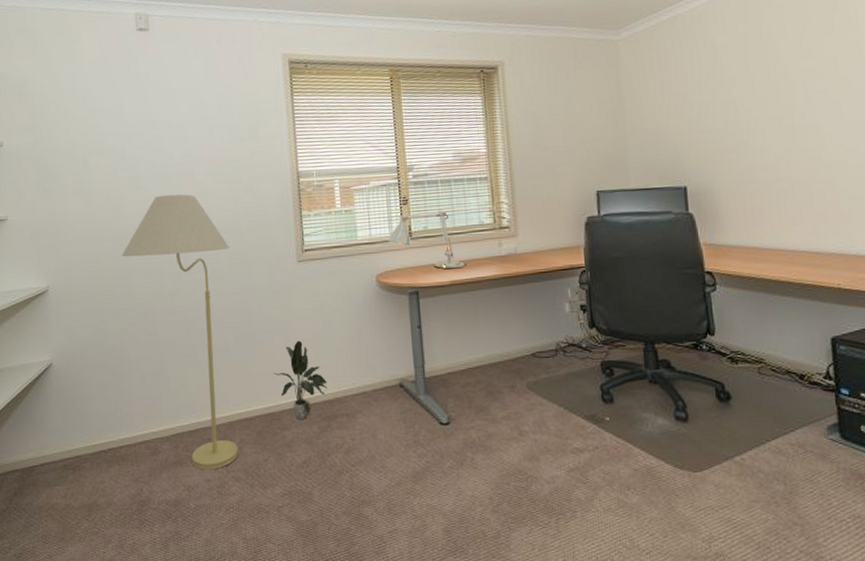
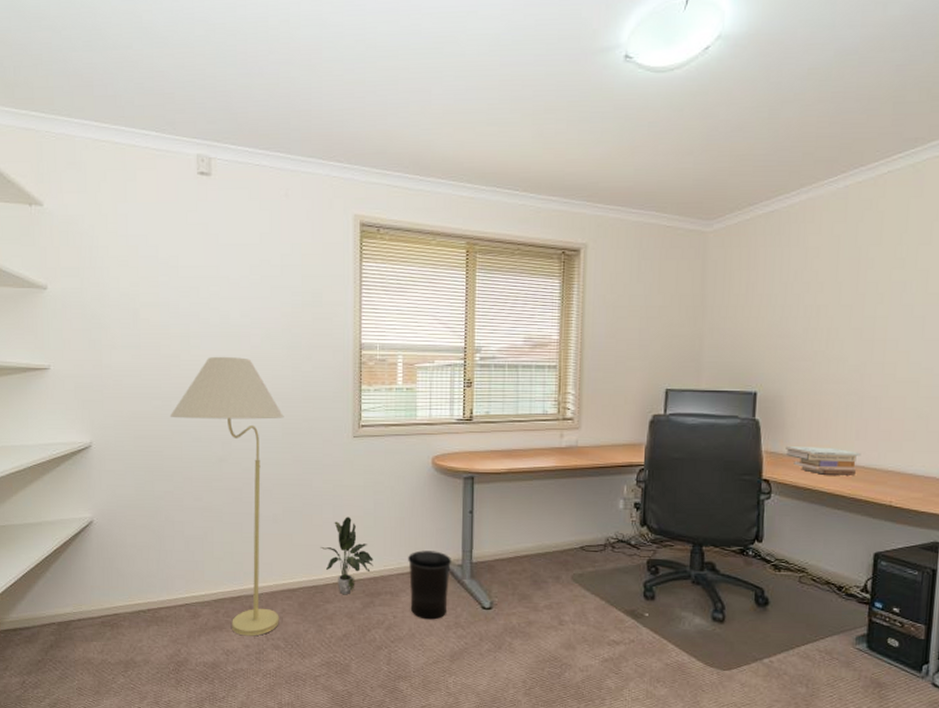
waste bin: none [361,368,406,440] -> present [408,550,452,620]
desk lamp: present [387,210,467,270] -> none [447,396,526,457]
books: none [724,234,801,263] -> present [785,447,861,475]

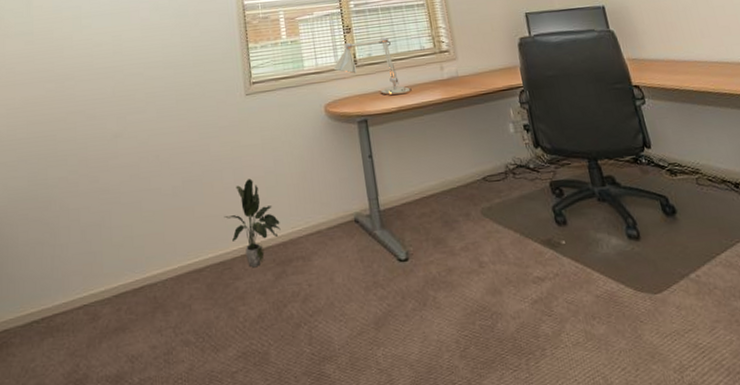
floor lamp: present [169,356,284,636] -> none [63,31,188,335]
waste bin: present [408,550,452,620] -> none [315,203,363,283]
desk lamp: none [447,396,526,457] -> present [333,37,412,96]
books: present [785,447,861,475] -> none [644,47,713,75]

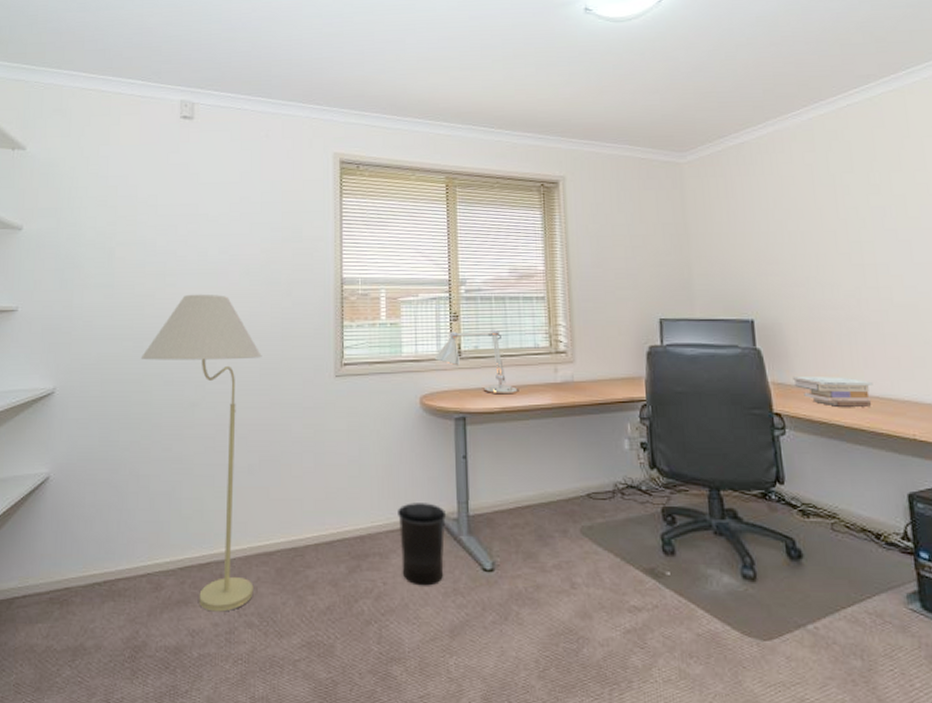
floor lamp: none [63,31,188,335] -> present [140,294,262,612]
potted plant: present [224,178,281,268] -> none [300,465,359,558]
waste bin: none [315,203,363,283] -> present [398,503,447,586]
books: none [644,47,713,75] -> present [793,377,873,407]

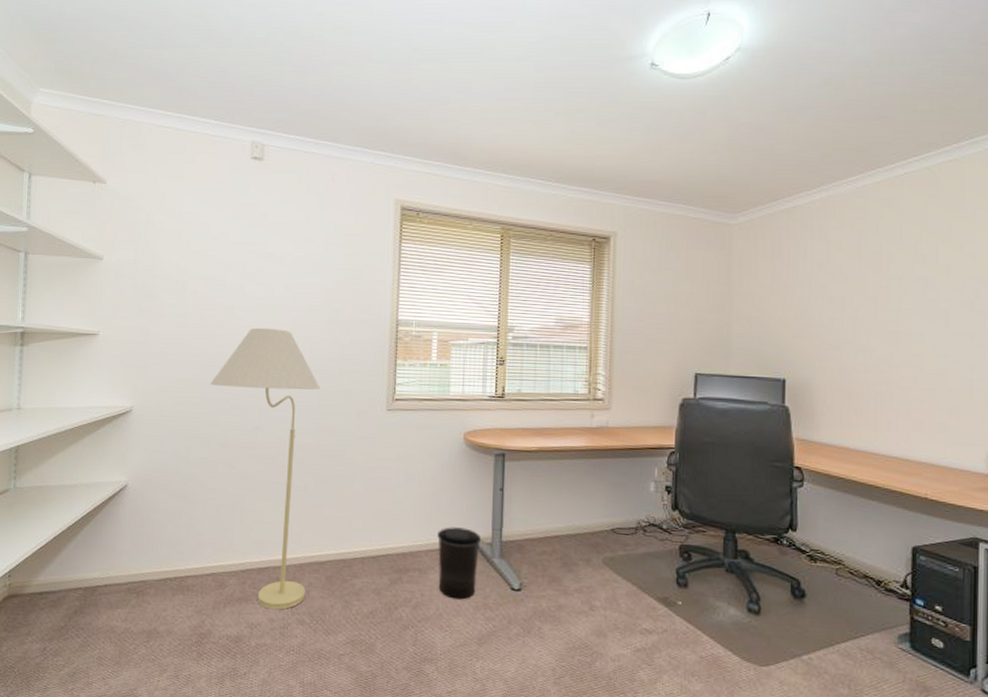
desk lamp: present [434,329,519,395] -> none [479,374,557,436]
books: present [793,377,873,407] -> none [817,434,893,466]

